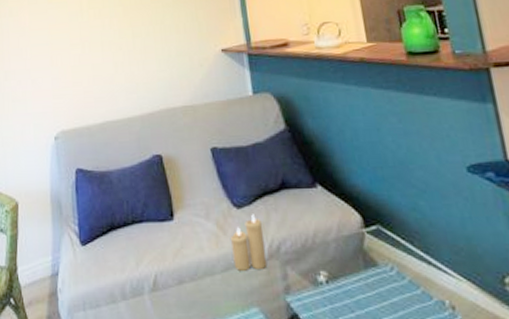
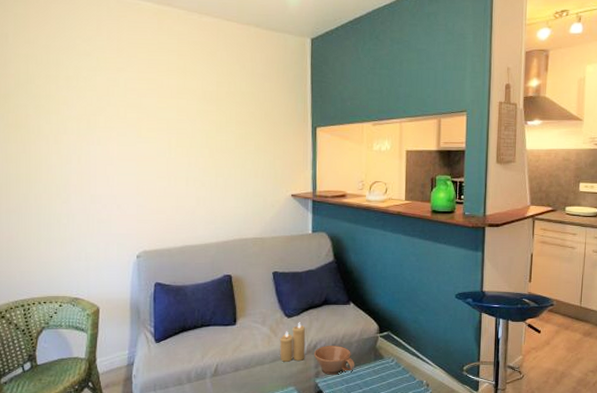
cup: none [277,247,339,290] -> present [313,346,355,375]

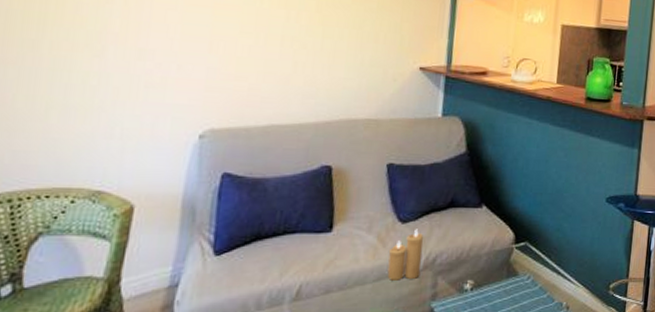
cup: present [313,346,355,375] -> none [431,259,483,297]

